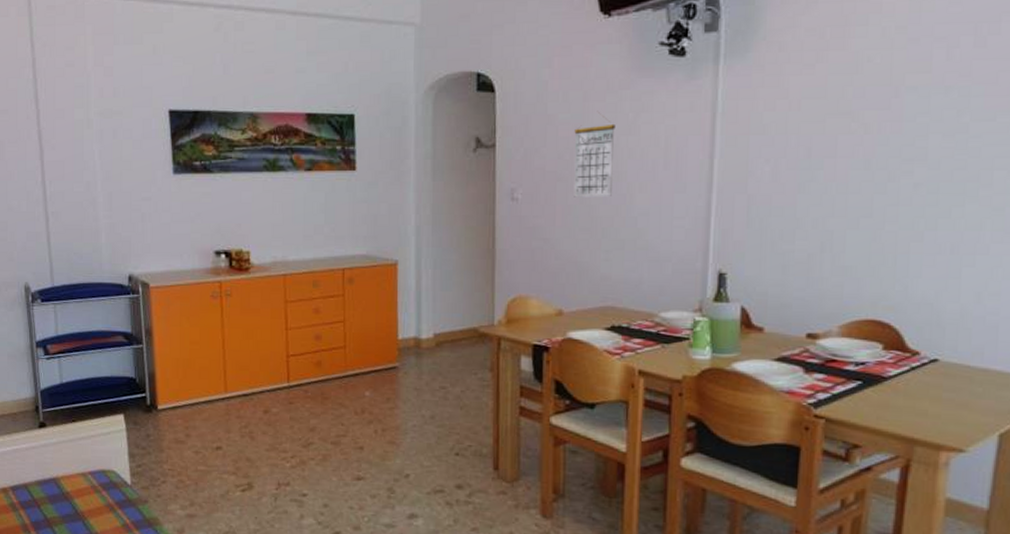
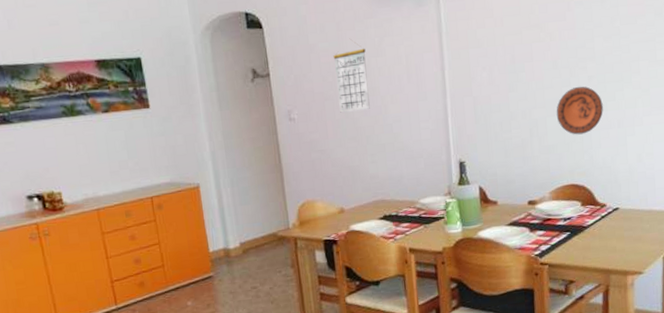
decorative plate: none [861,195,931,257] -> present [556,86,603,135]

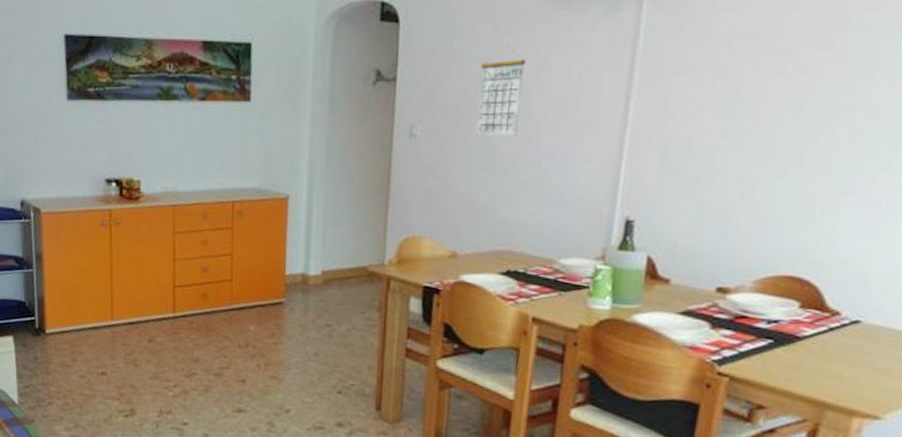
decorative plate: present [556,86,603,135] -> none [786,143,868,211]

